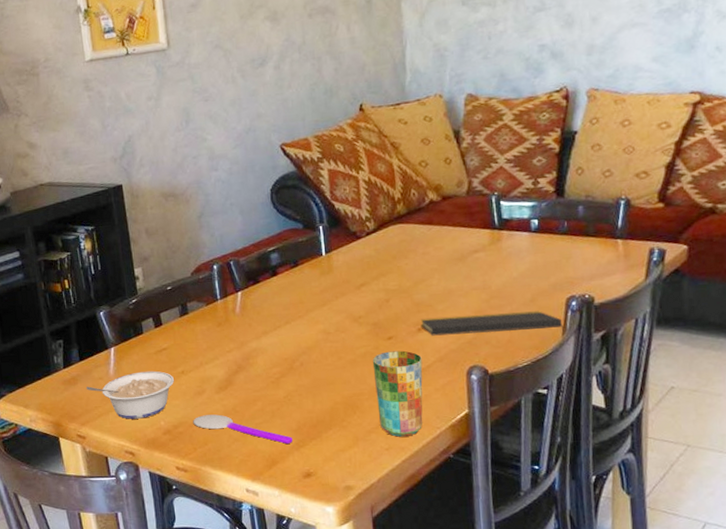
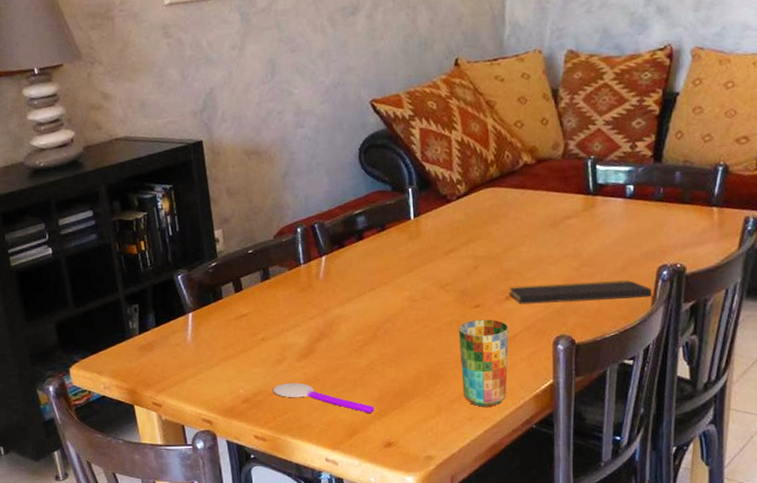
legume: present [86,371,175,419] -> none [162,337,255,387]

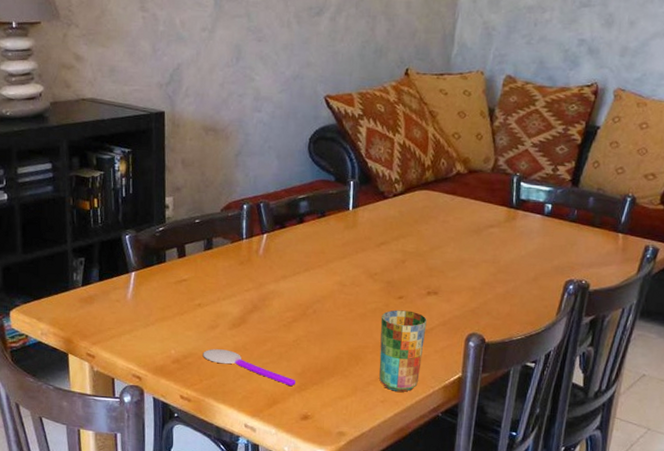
notepad: present [508,280,653,305] -> none [430,283,559,312]

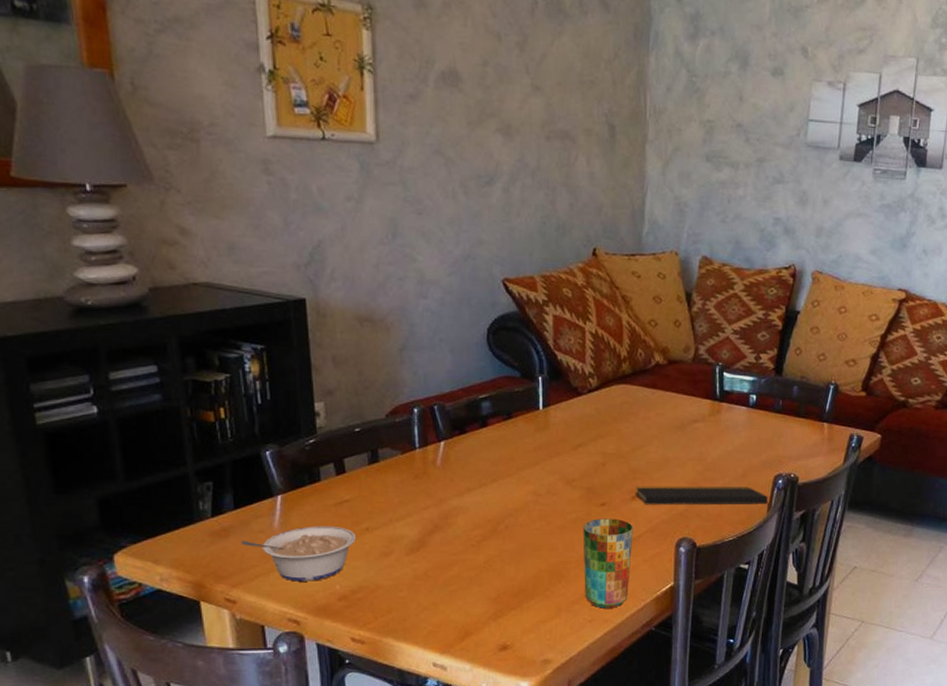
legume: none [101,299,191,345] -> present [240,526,357,582]
spoon: present [203,349,295,386] -> none [375,579,490,613]
notepad: none [430,283,559,312] -> present [635,486,769,509]

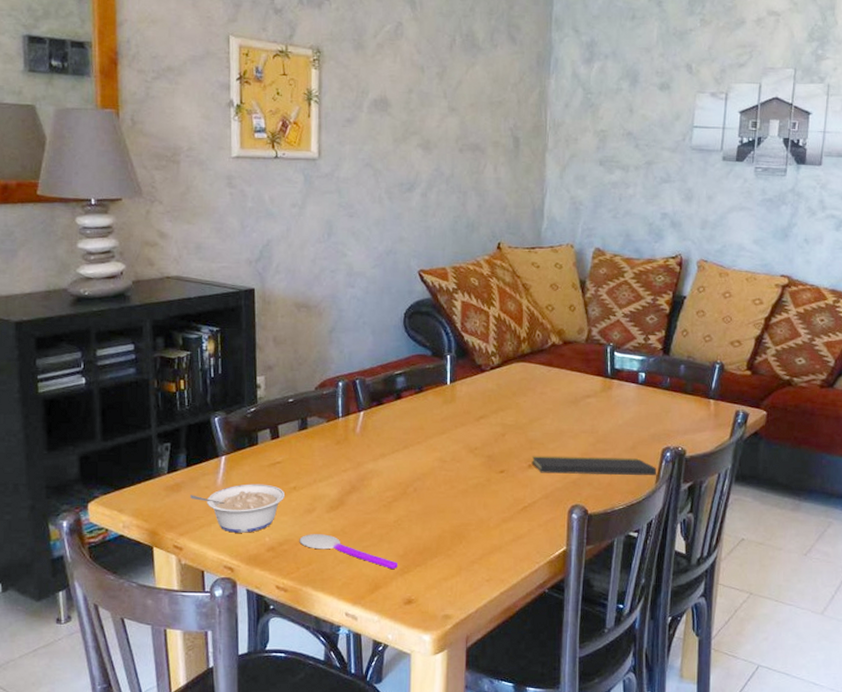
spoon: none [375,579,490,613] -> present [299,534,397,569]
cup: present [583,518,633,609] -> none [483,484,529,569]

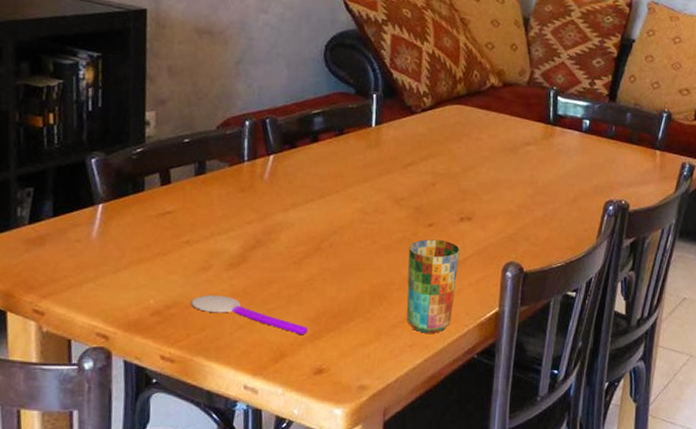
legume: present [189,484,286,533] -> none [55,237,176,294]
cup: none [483,484,529,569] -> present [407,239,460,333]
notepad: present [531,455,657,480] -> none [463,207,599,235]

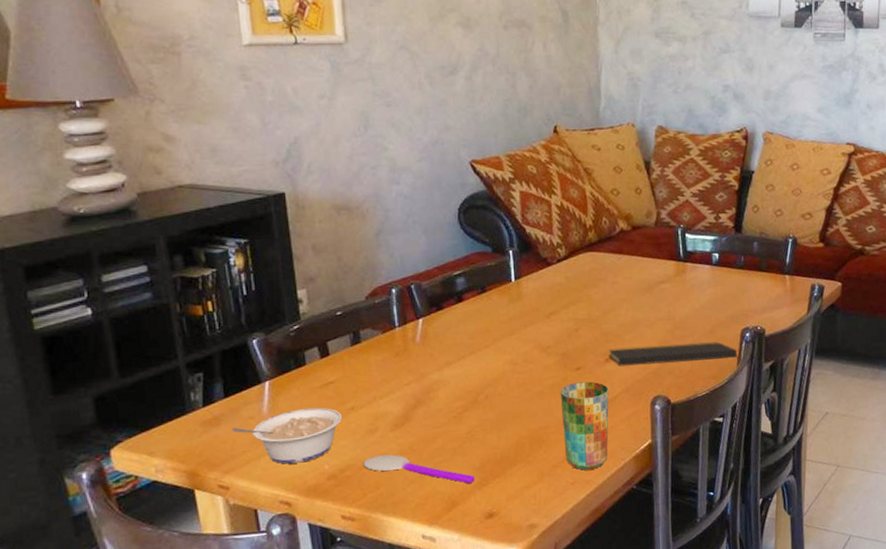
legume: none [55,237,176,294] -> present [231,407,343,465]
notepad: none [463,207,599,235] -> present [608,341,738,366]

